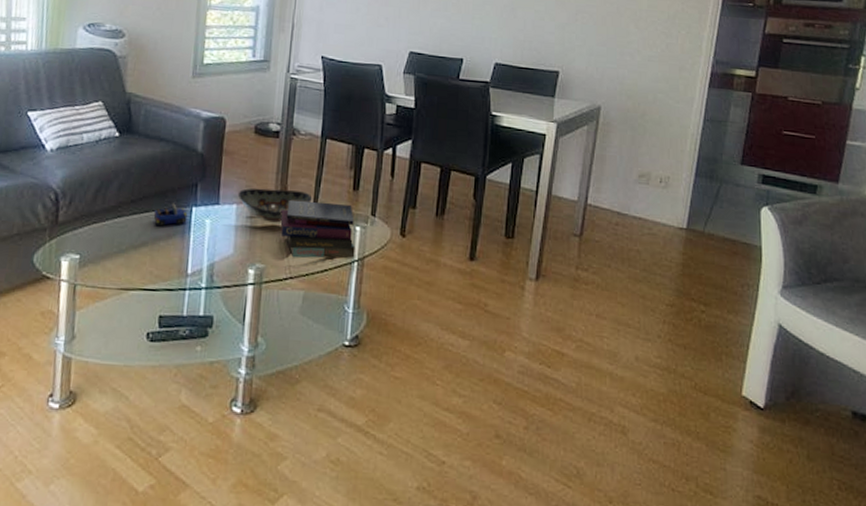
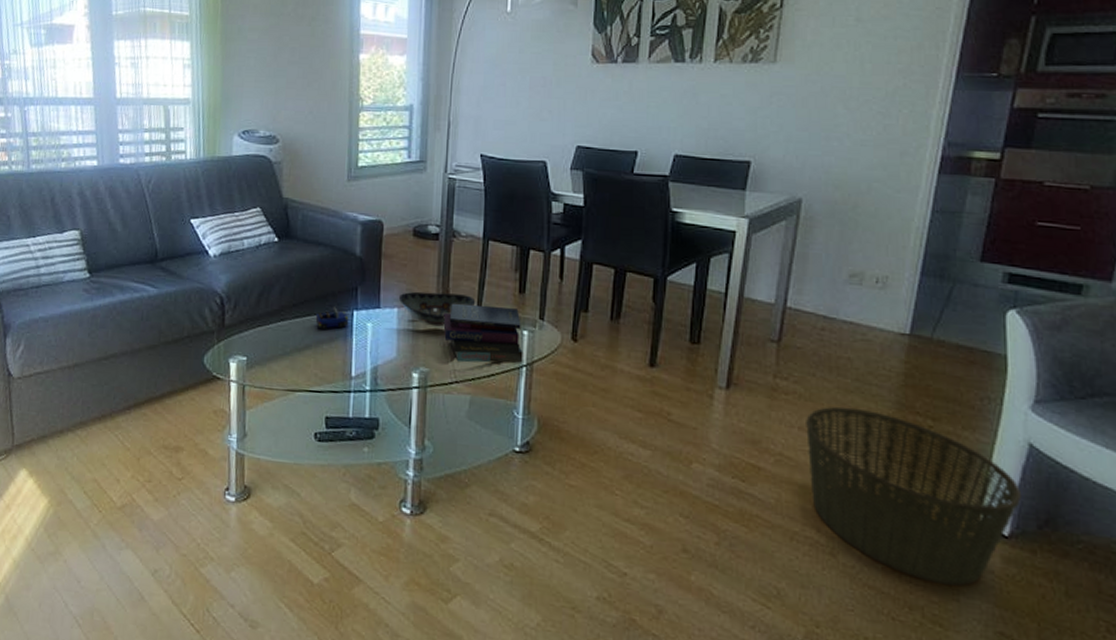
basket: none [602,294,774,456] -> present [806,406,1023,587]

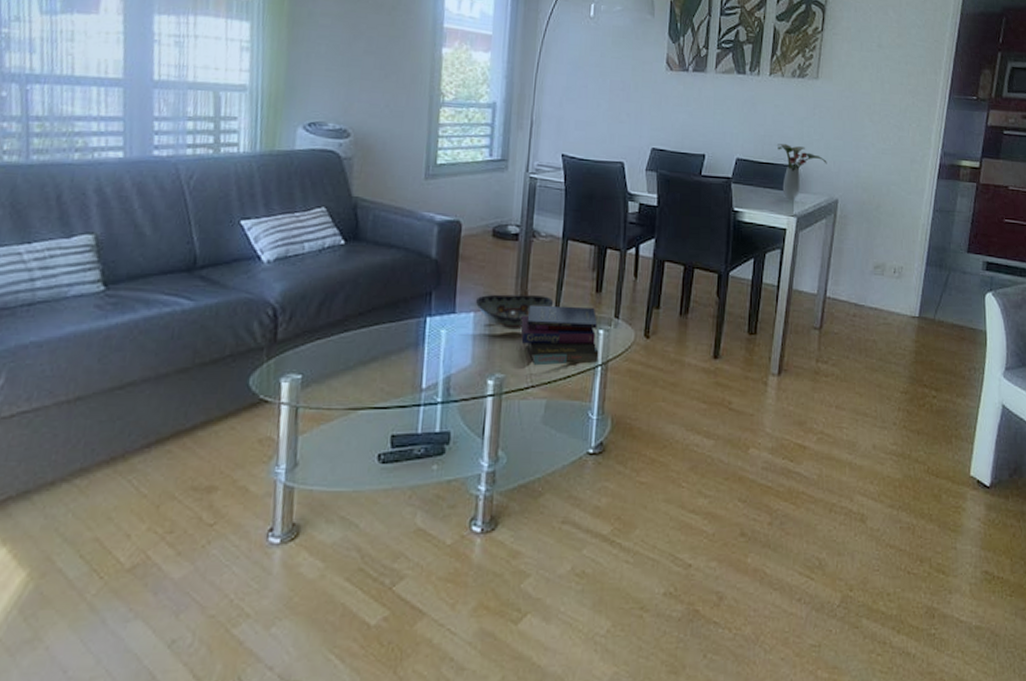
toy car: present [315,306,349,330] -> none [384,314,421,340]
flower arrangement: none [723,136,788,200] -> present [776,143,827,201]
basket: present [806,406,1023,587] -> none [842,384,999,535]

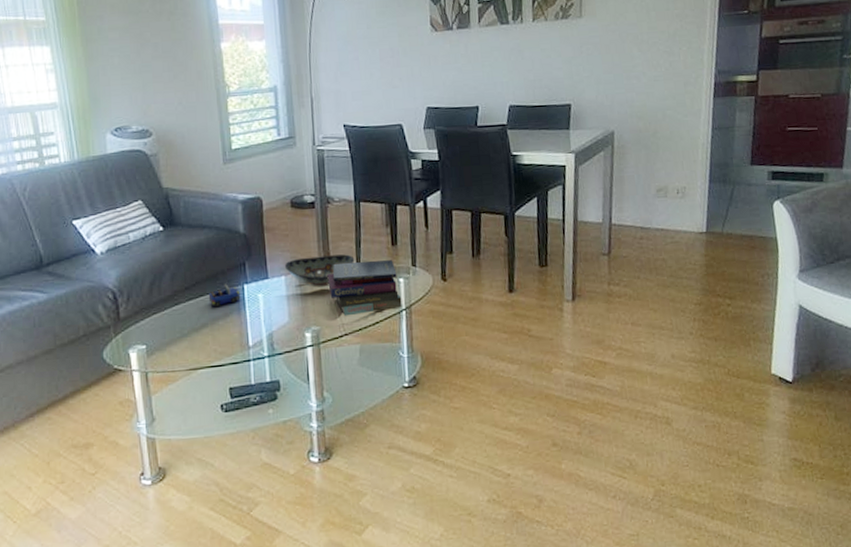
toy car: none [384,314,421,340] -> present [208,284,241,308]
flower arrangement: present [776,143,827,201] -> none [547,84,600,138]

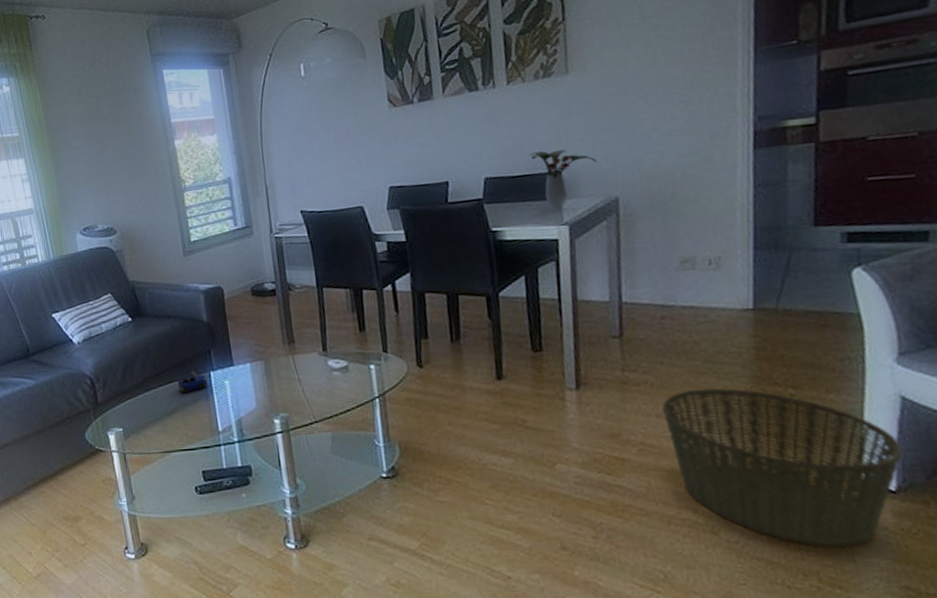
decorative bowl: present [284,254,355,289] -> none [248,341,321,376]
books: present [327,260,402,317] -> none [293,346,375,404]
flower arrangement: none [547,84,600,138] -> present [529,150,597,209]
basket: none [636,299,799,431] -> present [662,388,904,547]

